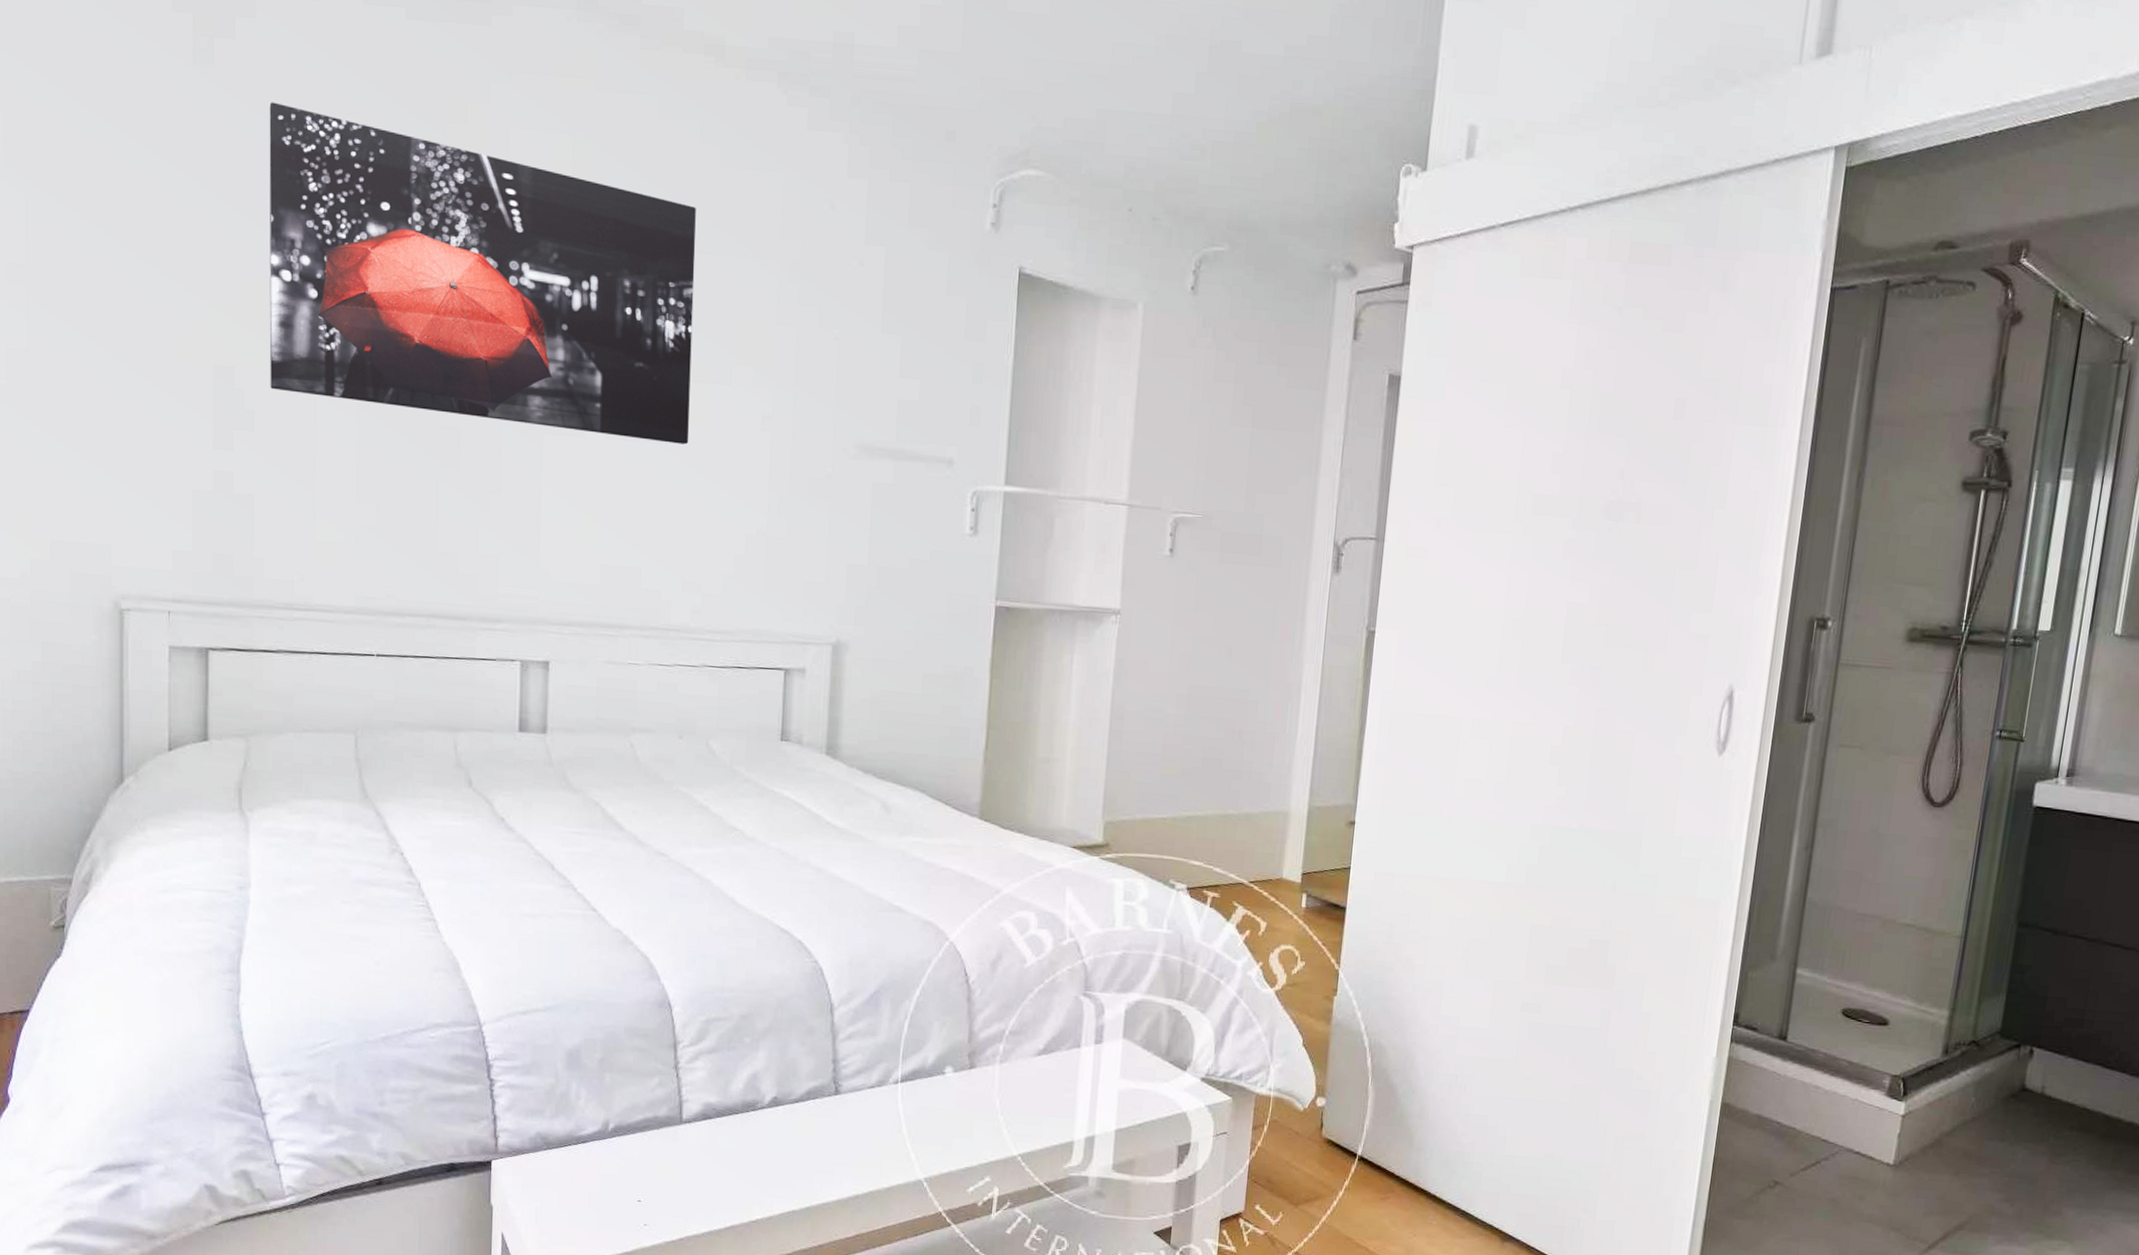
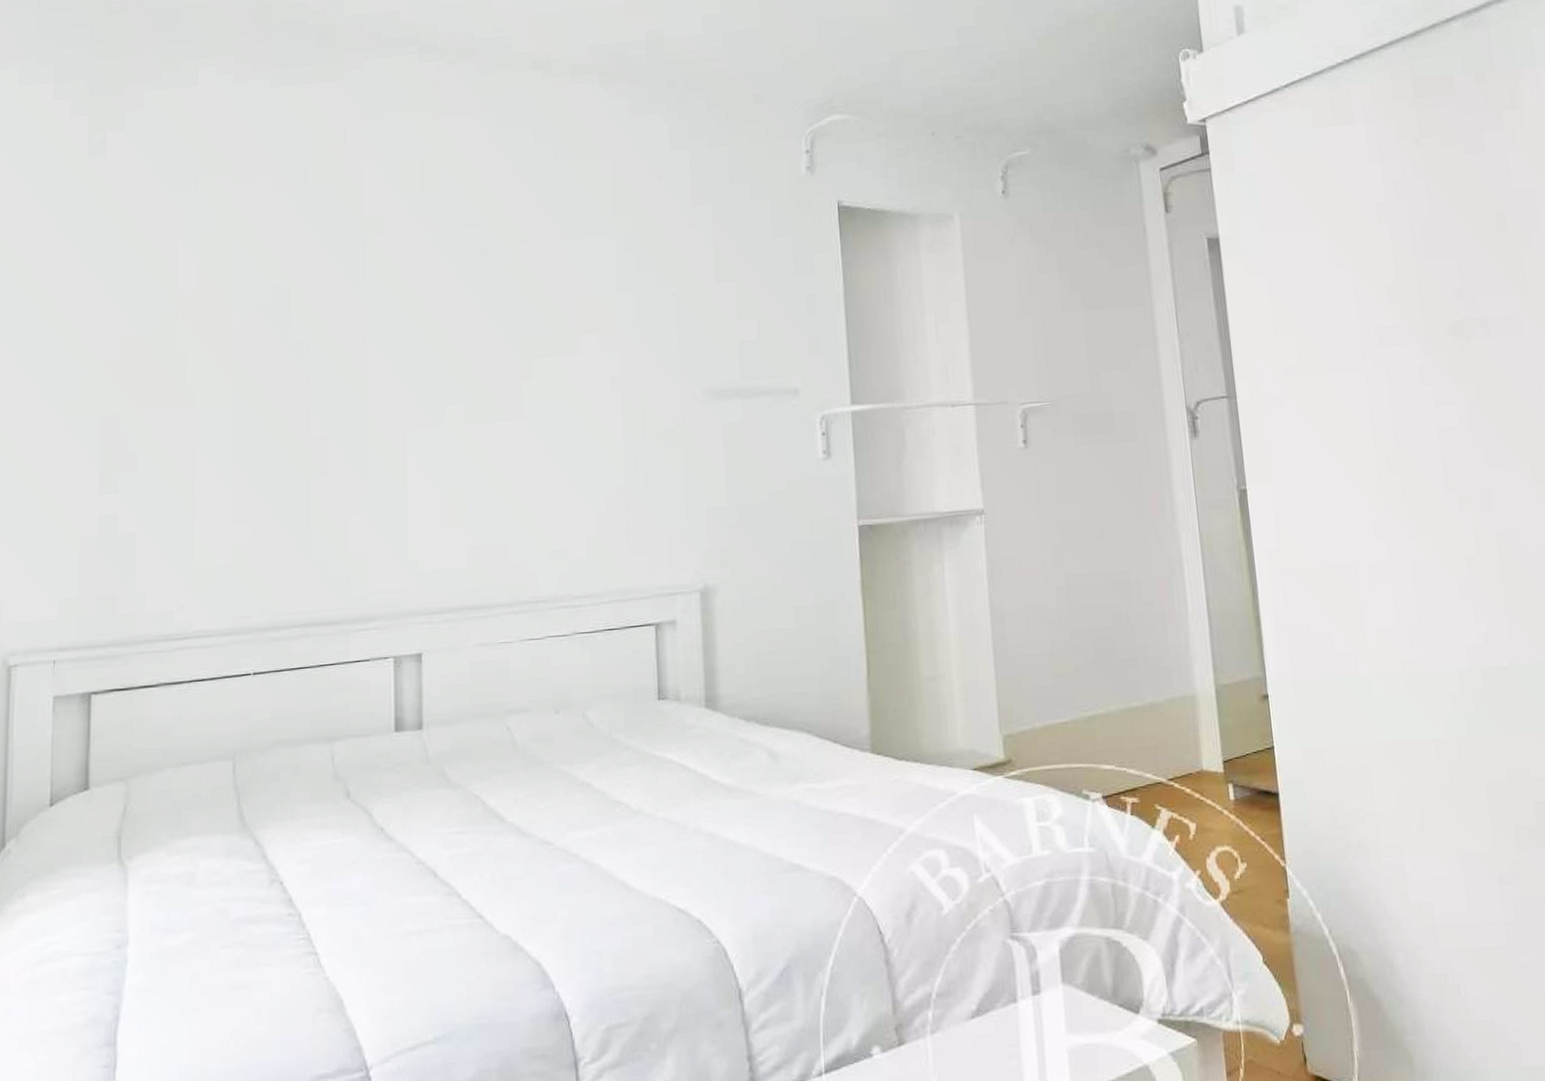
wall art: present [269,102,696,445] -> none [152,176,544,430]

